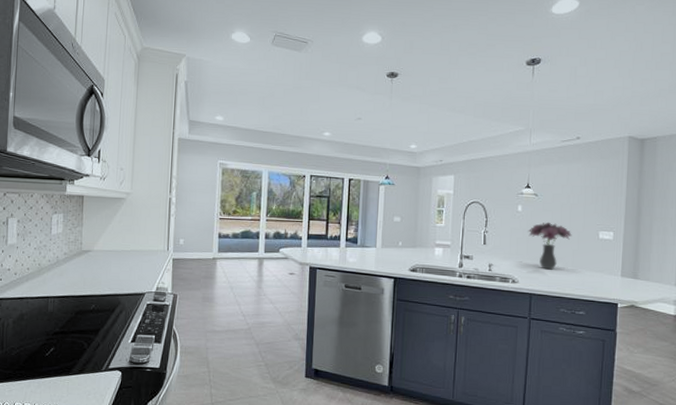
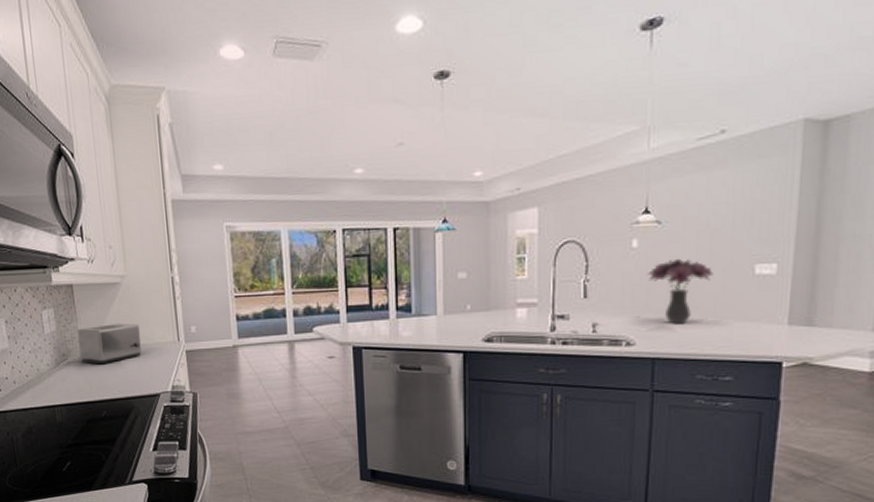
toaster: none [79,230,137,265] -> present [77,322,142,365]

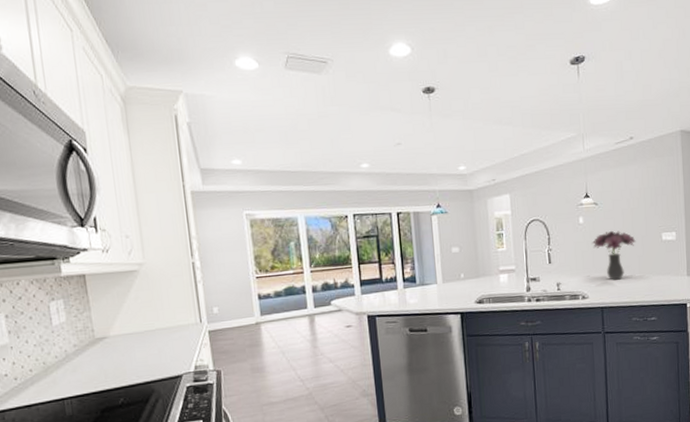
toaster: present [77,322,142,365] -> none [90,308,162,352]

